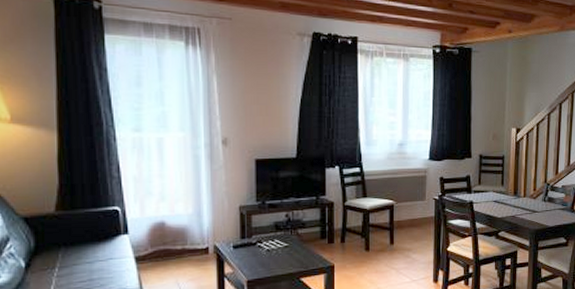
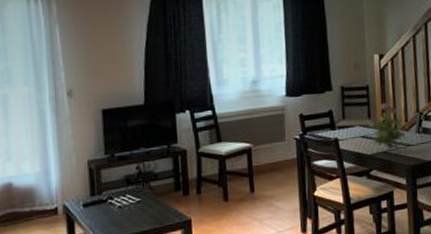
flower bouquet: none [500,173,537,219] -> present [367,103,409,154]

